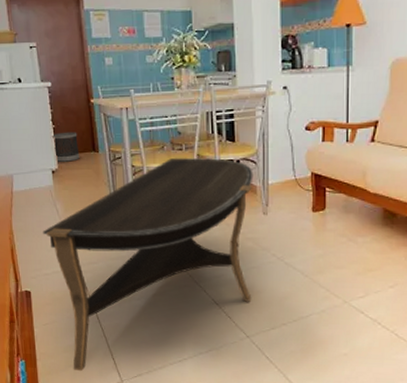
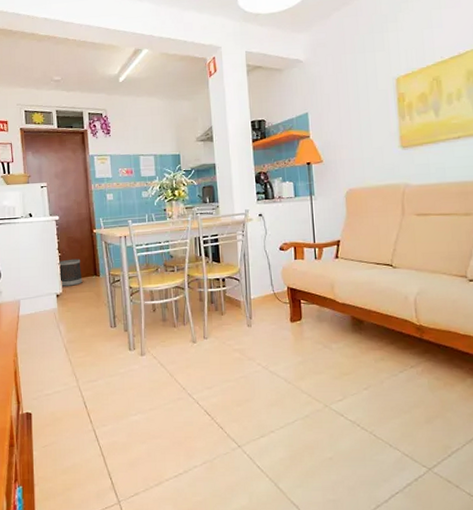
coffee table: present [43,157,254,372] -> none [46,277,241,495]

